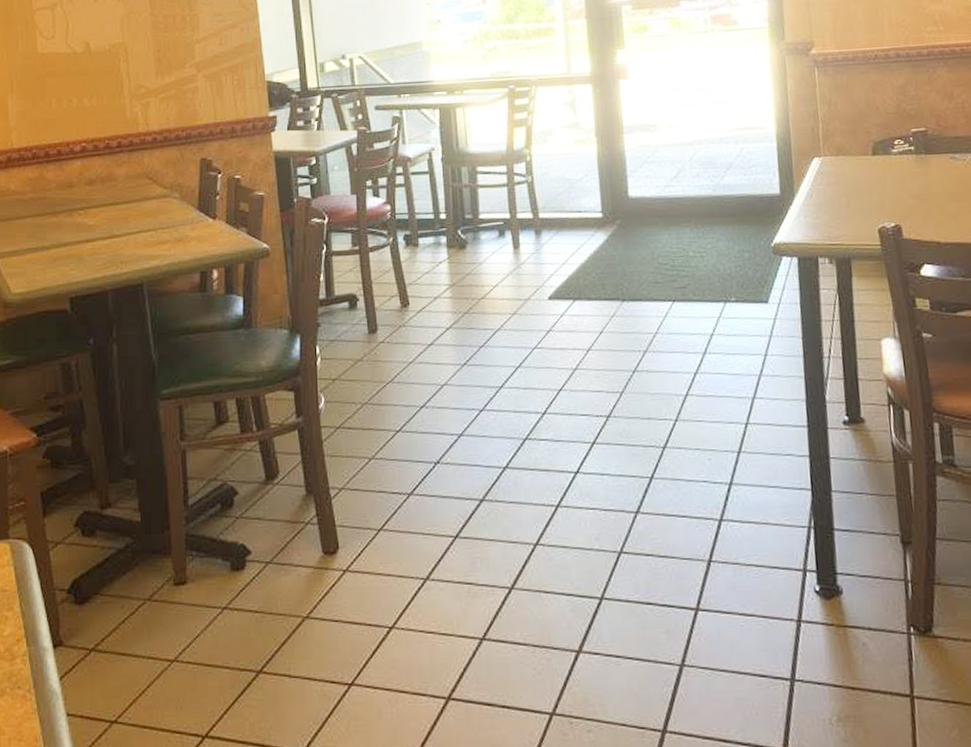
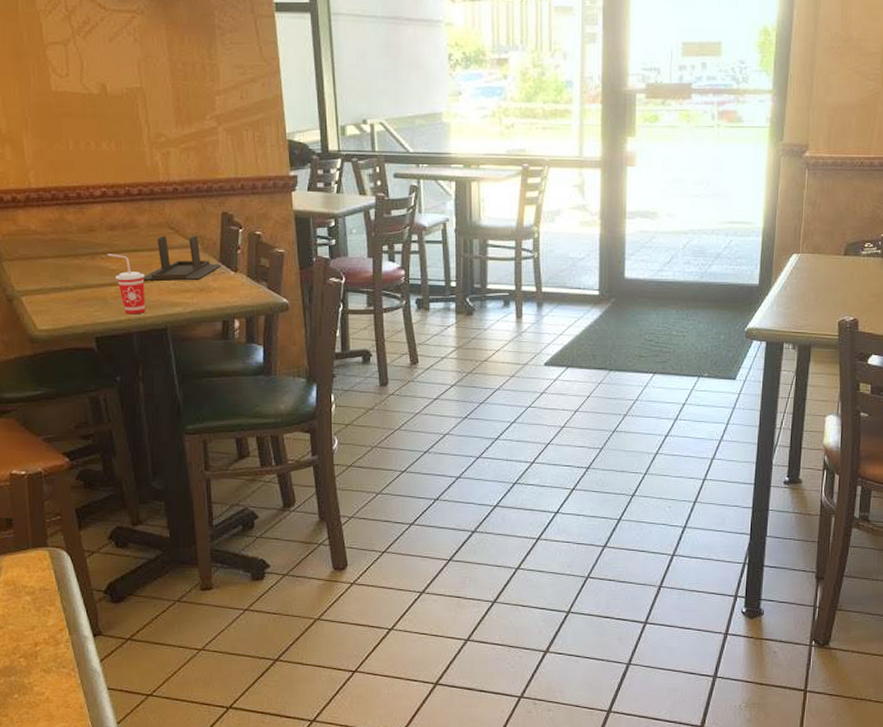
beverage cup: none [85,208,122,271] -> present [107,253,146,314]
napkin holder: none [120,184,200,234] -> present [143,235,222,281]

